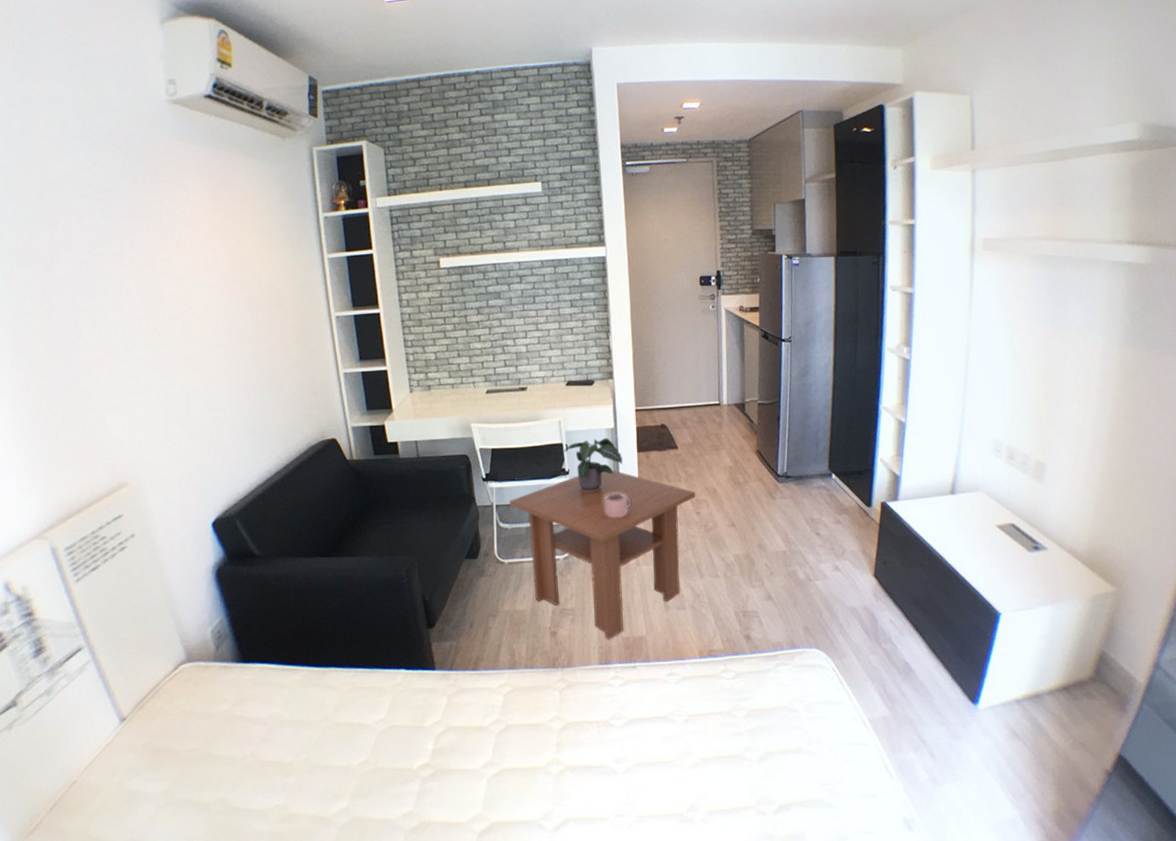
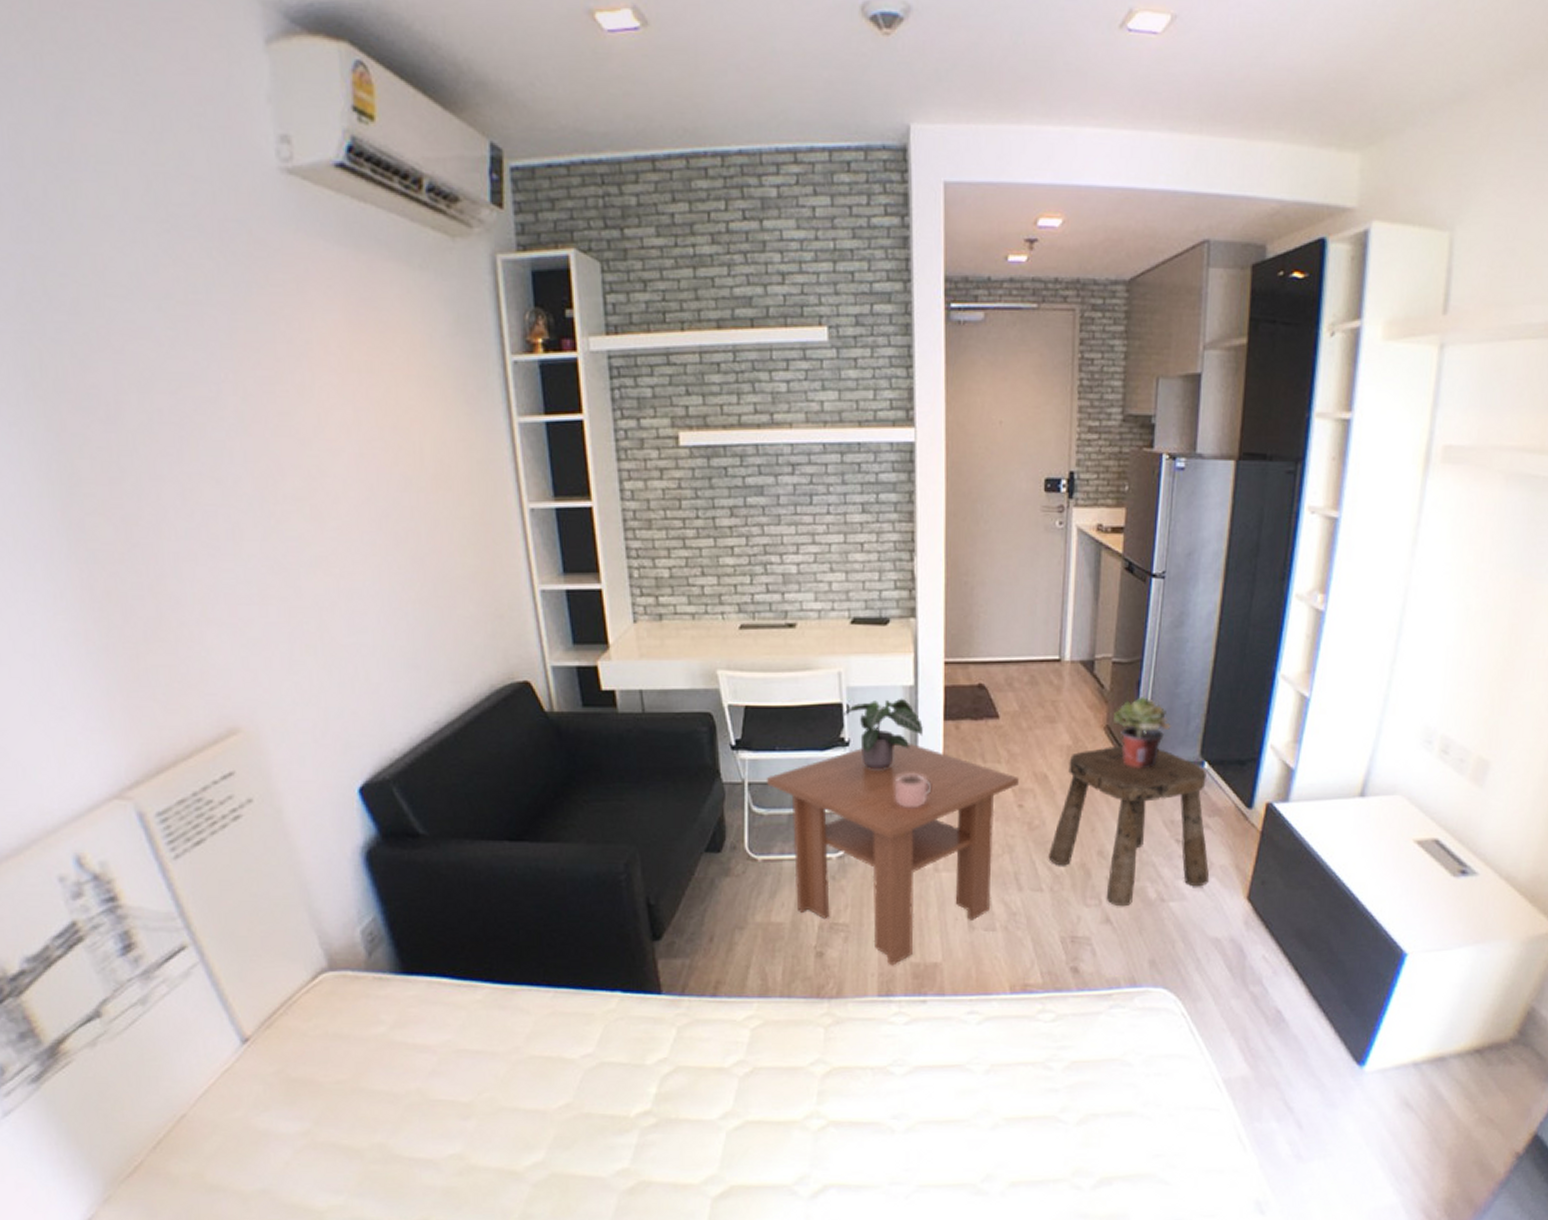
stool: none [721,464,844,587] -> present [1048,745,1210,907]
potted plant: none [761,427,805,481] -> present [1112,695,1171,769]

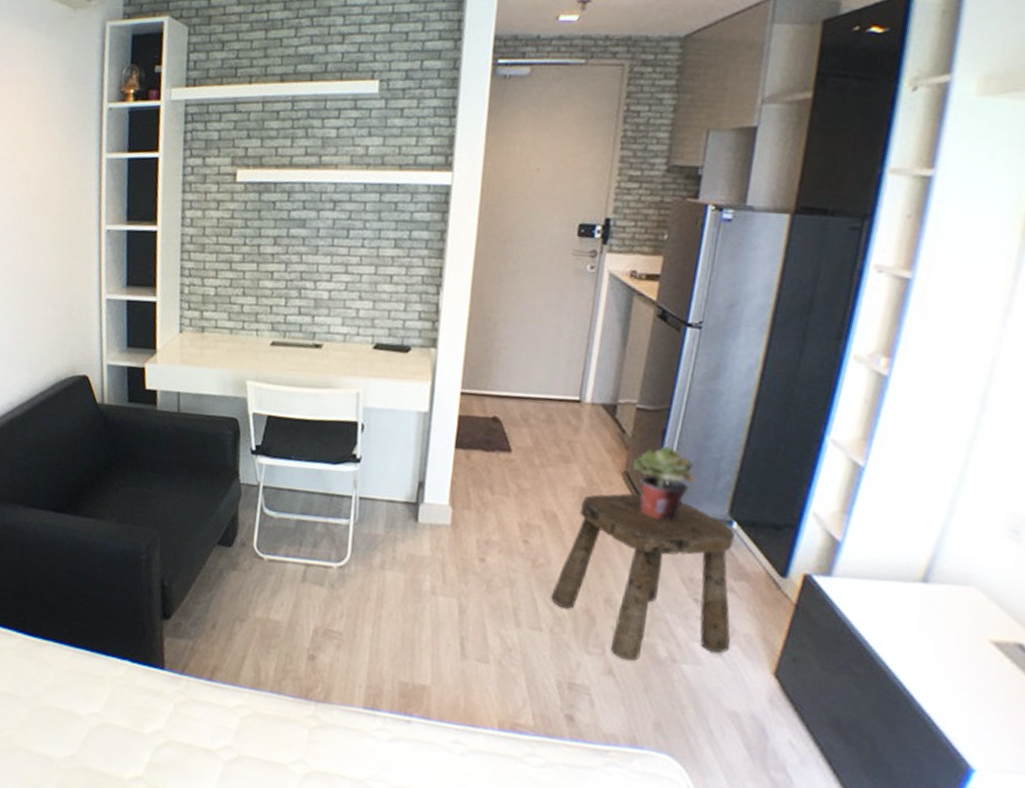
coffee table: present [766,742,1020,966] -> none [279,466,528,681]
potted plant: present [844,698,923,769] -> none [358,422,434,489]
mug: present [895,773,932,809] -> none [399,495,438,530]

